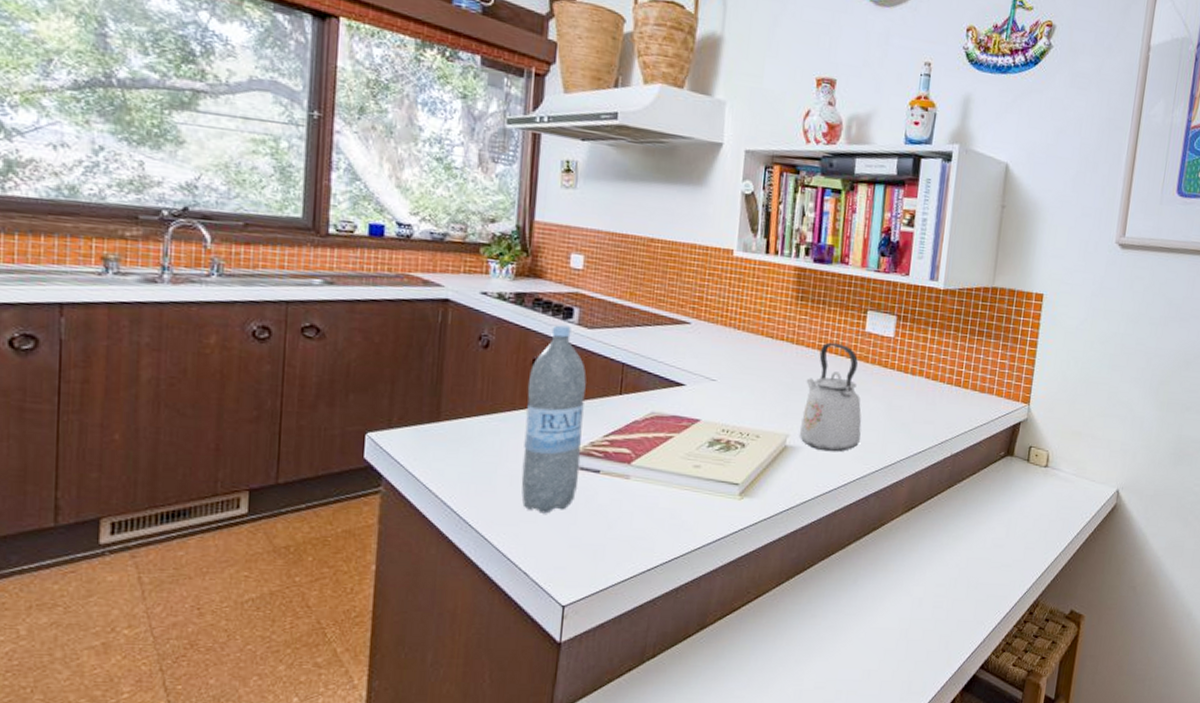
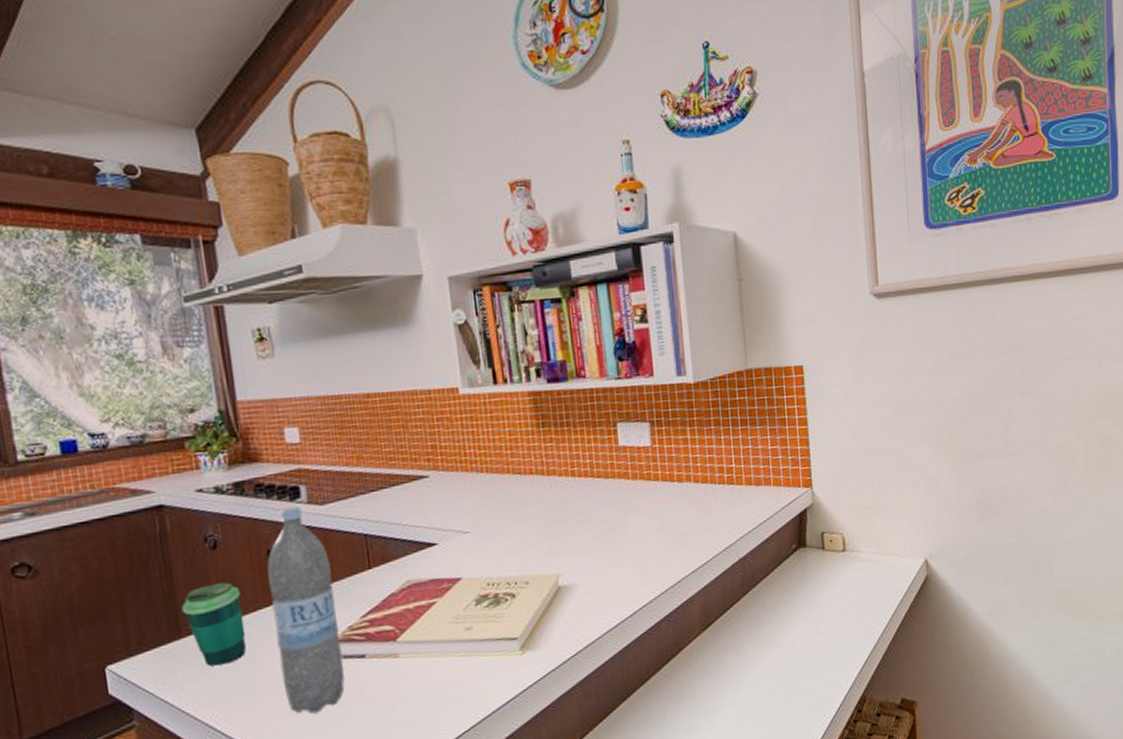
cup: none [445,378,501,453] -> present [181,582,246,666]
kettle: present [799,342,862,452] -> none [566,464,639,584]

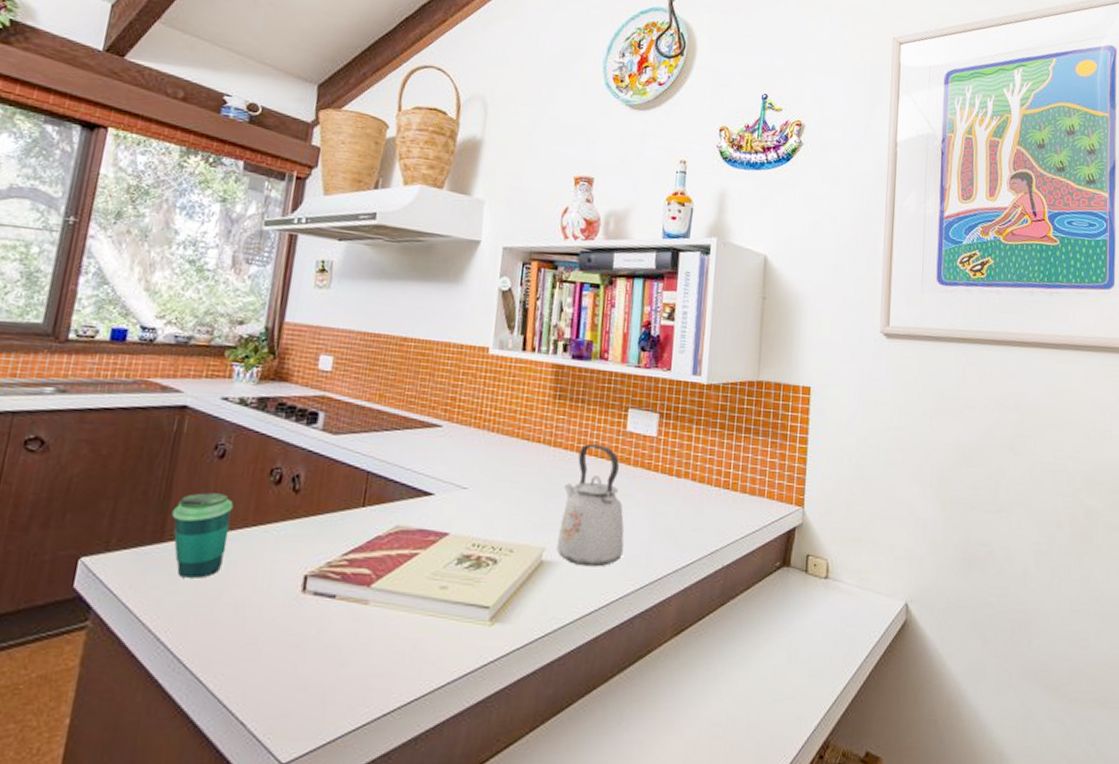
water bottle: present [267,507,345,714] -> none [246,431,328,649]
kettle: none [566,464,639,584] -> present [556,443,624,567]

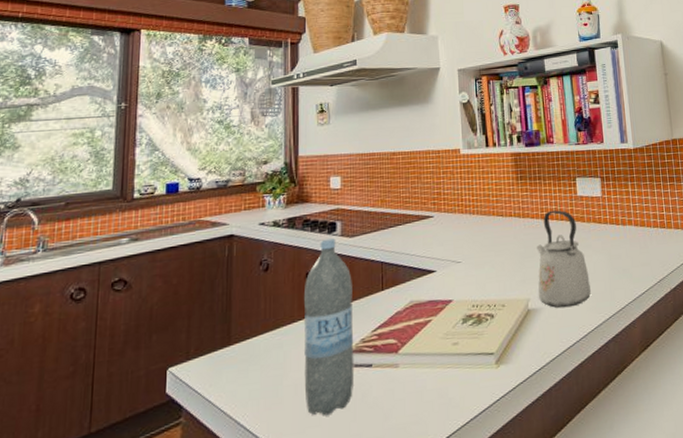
cup: present [171,492,234,578] -> none [234,299,281,371]
water bottle: none [246,431,328,649] -> present [303,238,355,416]

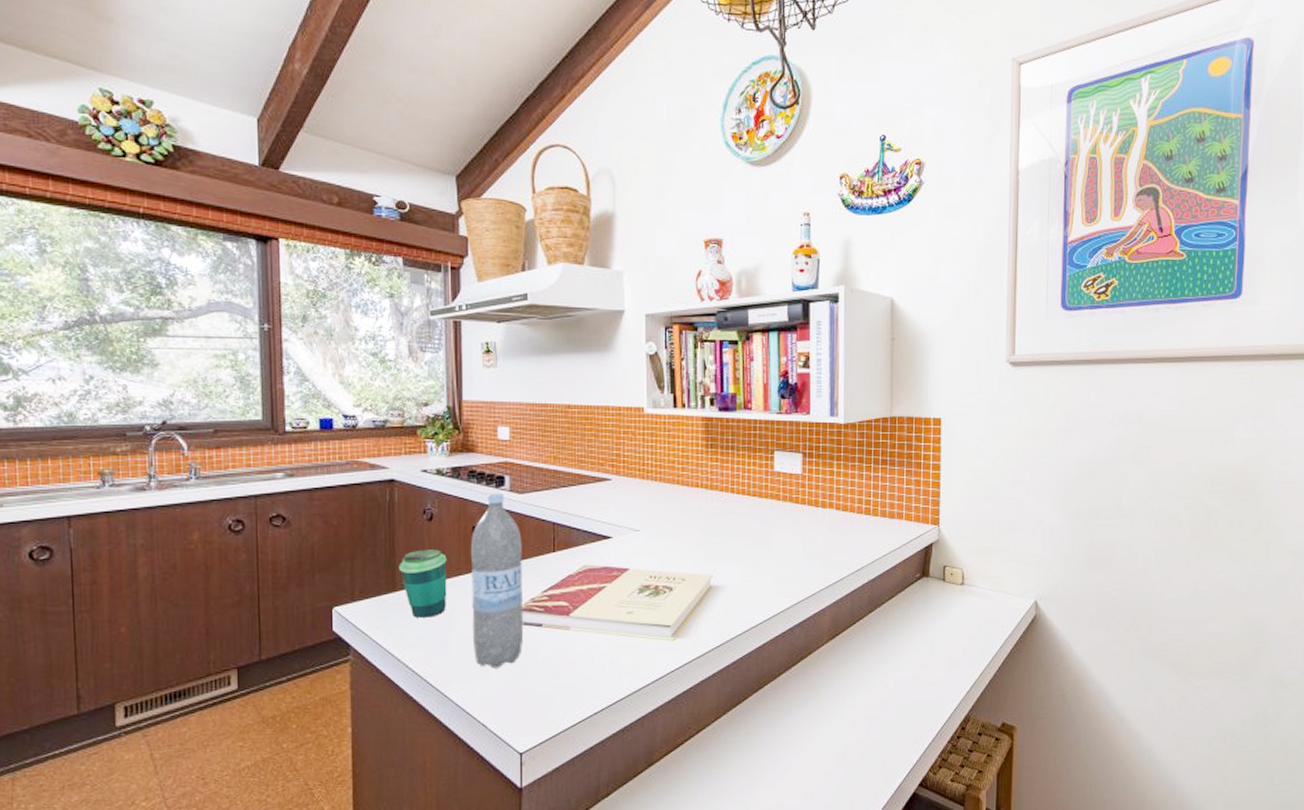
cup: none [234,299,281,371] -> present [398,549,447,618]
kettle: present [536,210,592,308] -> none [721,485,781,588]

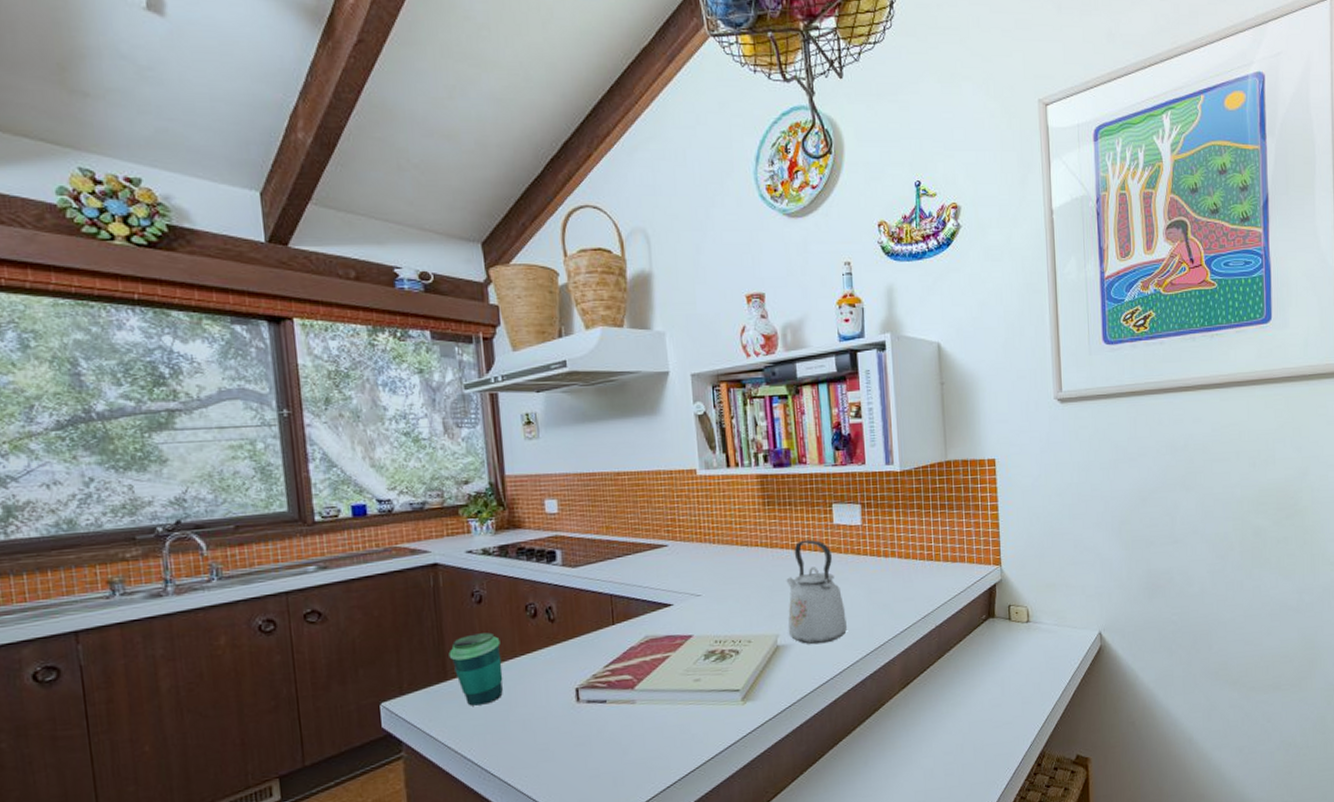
water bottle: present [470,493,524,668] -> none [524,568,588,751]
kettle: none [721,485,781,588] -> present [786,539,848,645]

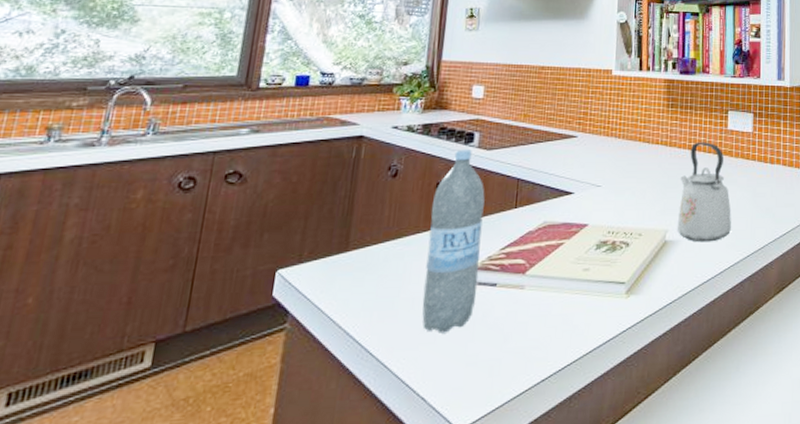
cup: present [448,632,503,706] -> none [354,206,407,280]
water bottle: none [524,568,588,751] -> present [422,149,485,334]

